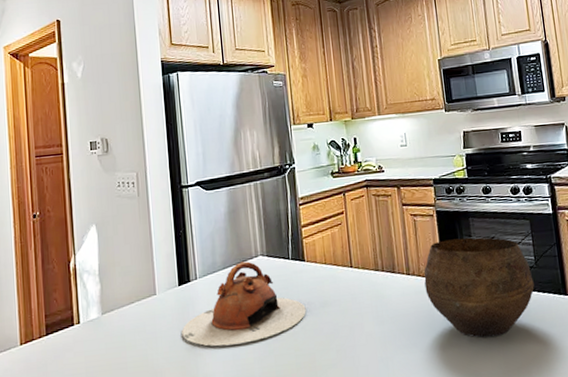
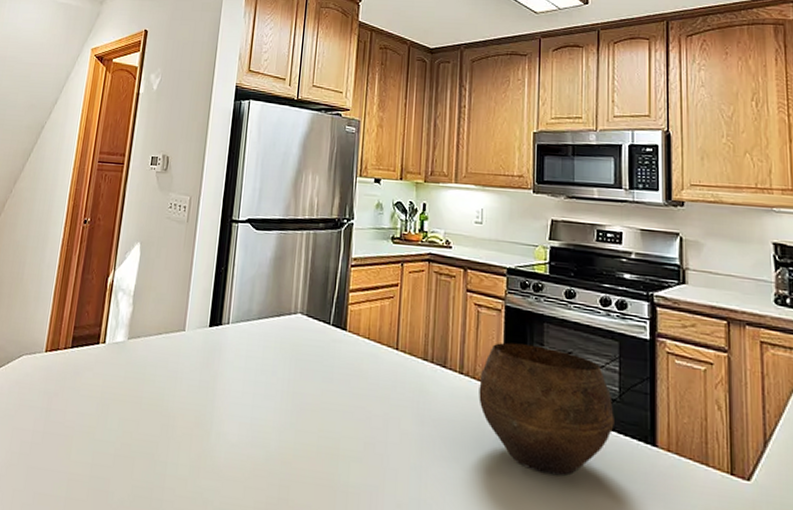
teapot: present [182,261,306,347] -> none [203,315,339,408]

